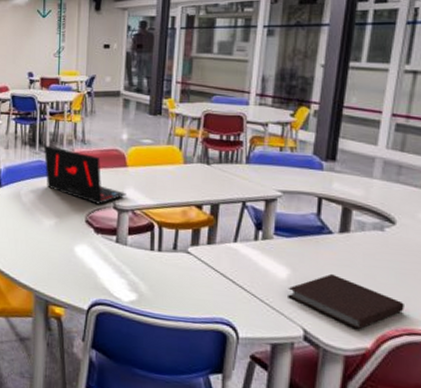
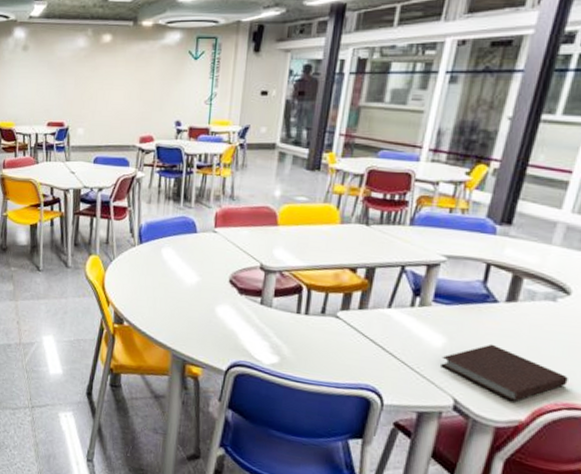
laptop: present [44,145,126,205] -> none [188,200,275,265]

